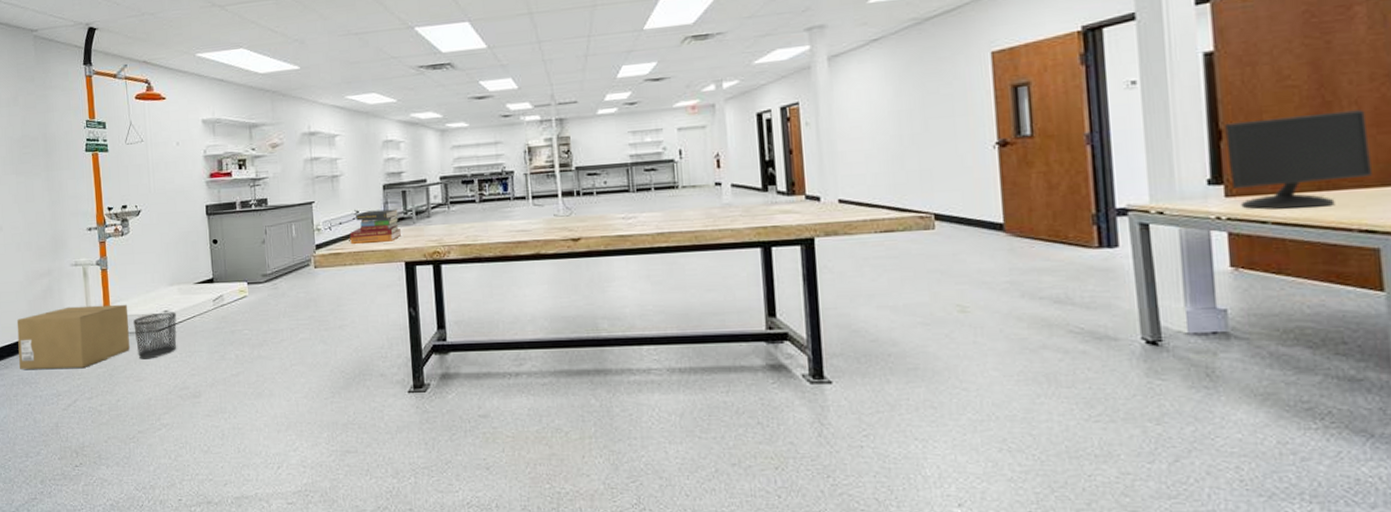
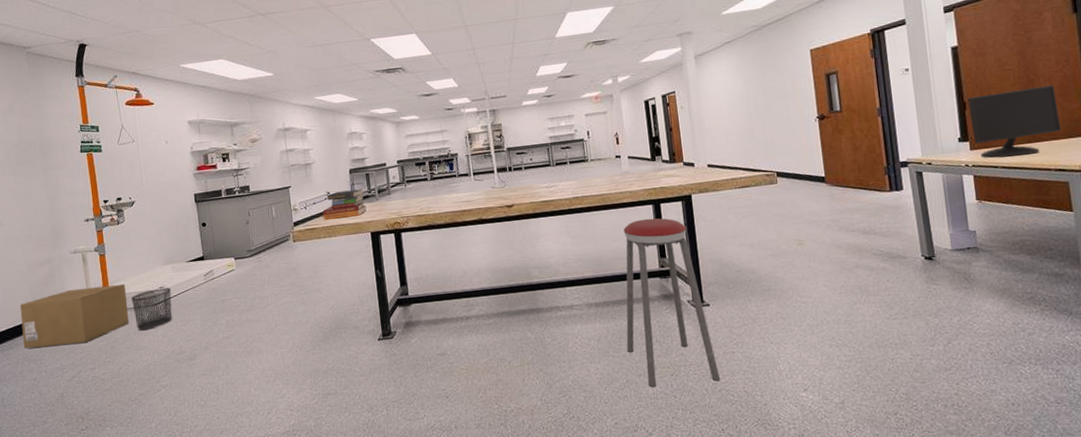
music stool: none [718,265,842,483] -> present [623,218,721,388]

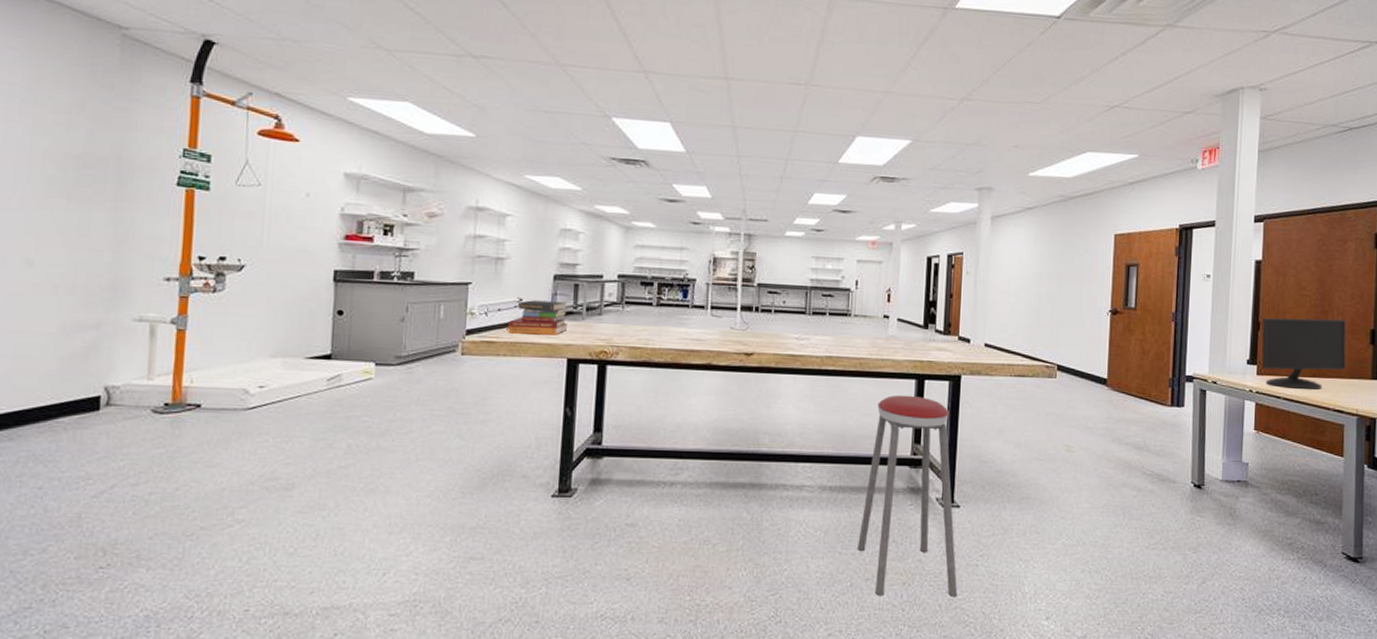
box: present [19,283,129,349] -> none [32,370,209,446]
waste bin: present [131,287,172,331] -> none [213,387,275,442]

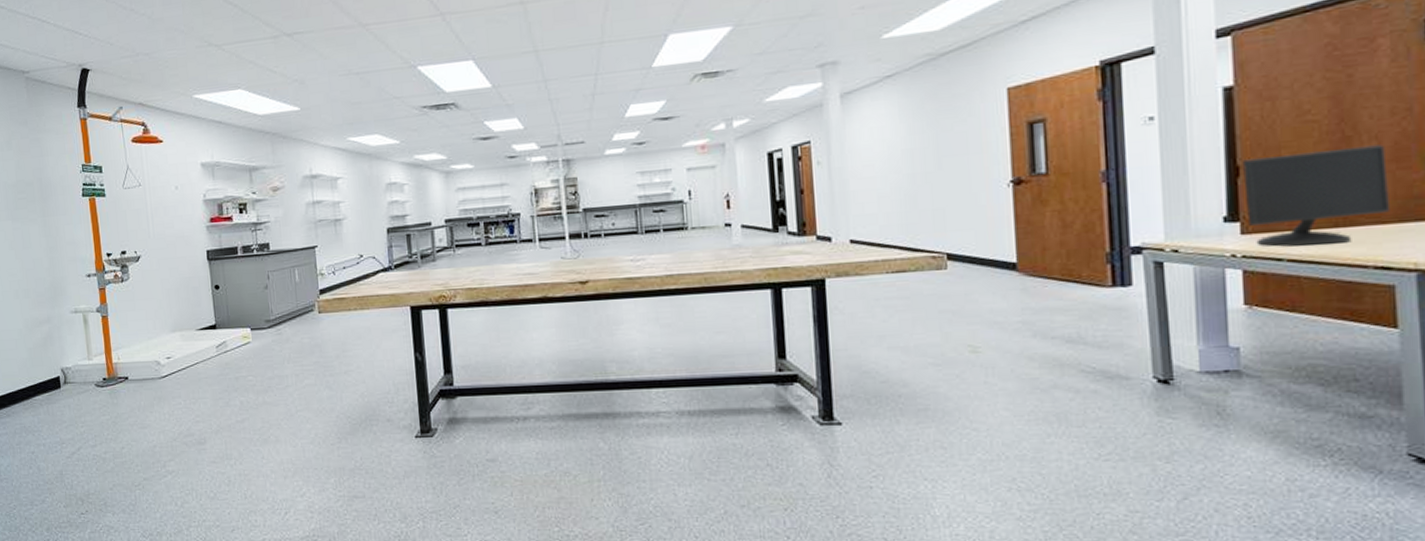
books: present [508,300,567,335] -> none [354,252,406,289]
music stool: present [858,394,958,597] -> none [727,307,851,524]

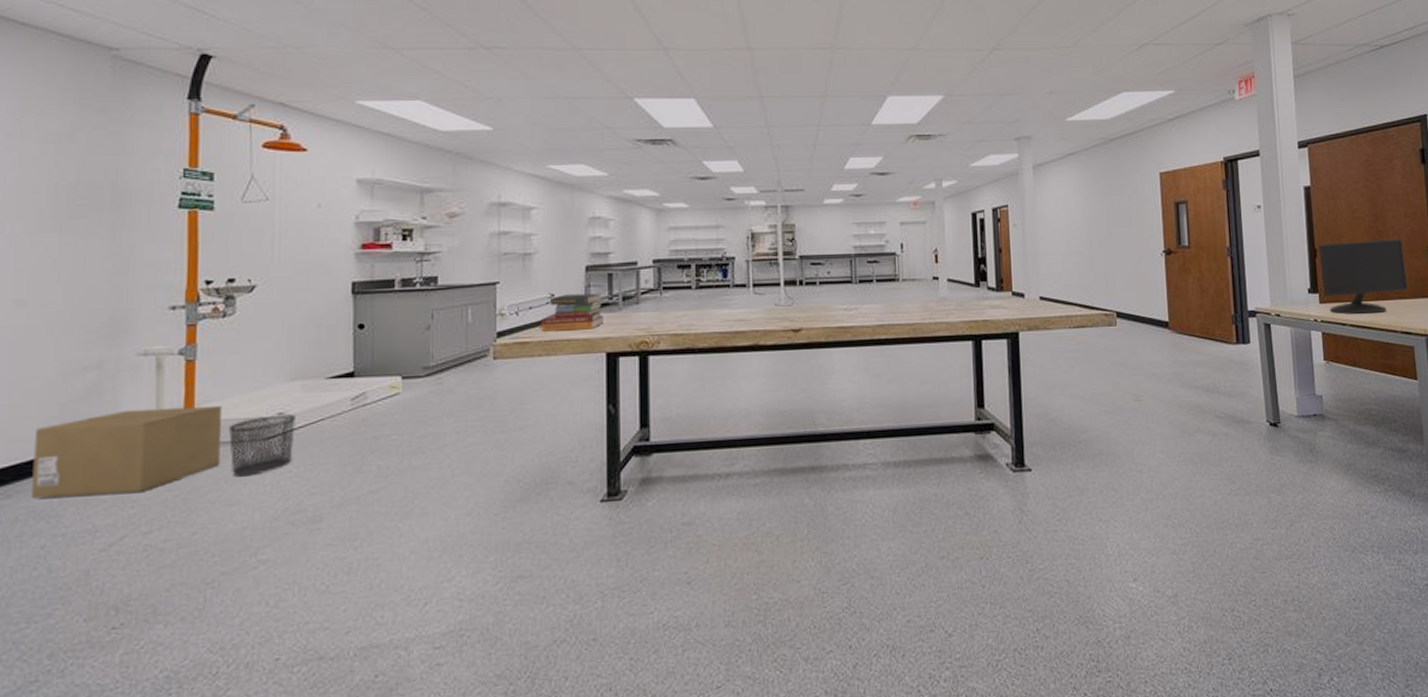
box: none [17,351,133,418] -> present [32,405,223,498]
waste bin: none [136,358,180,407] -> present [229,414,295,477]
books: none [354,252,406,289] -> present [541,293,603,332]

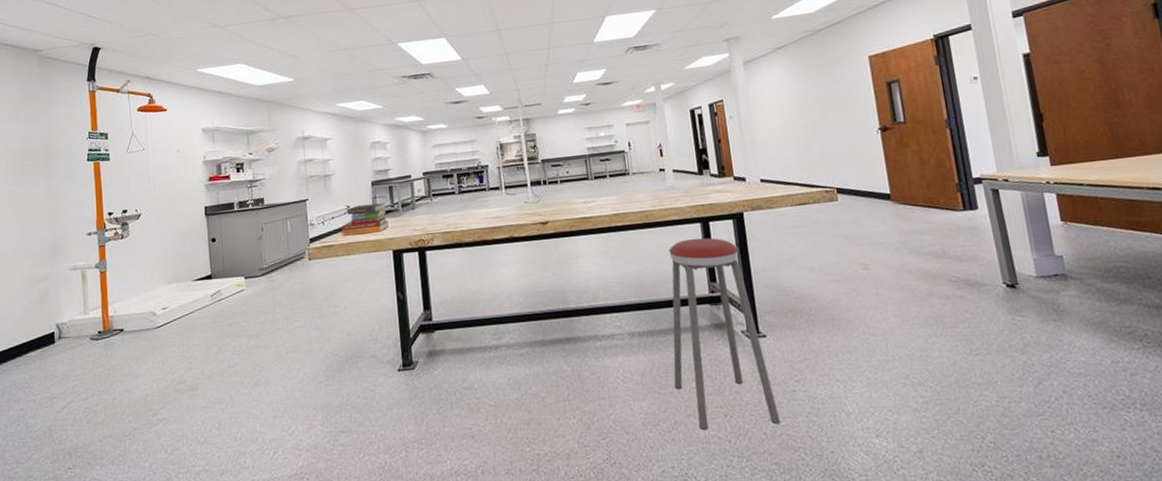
box: present [32,405,223,498] -> none [11,304,127,375]
waste bin: present [229,414,295,477] -> none [131,309,175,357]
music stool: none [929,358,1039,574] -> present [669,238,781,431]
computer monitor: present [1318,239,1408,315] -> none [1044,95,1151,175]

